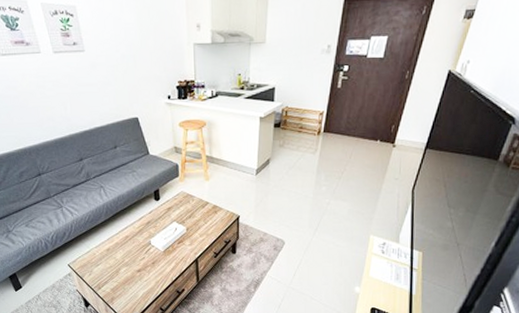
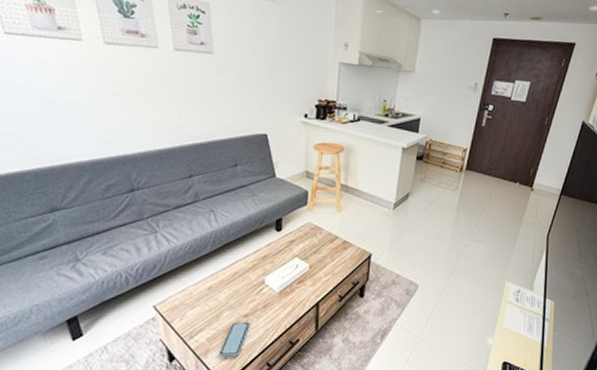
smartphone: none [122,275,144,303] -> present [219,321,251,357]

